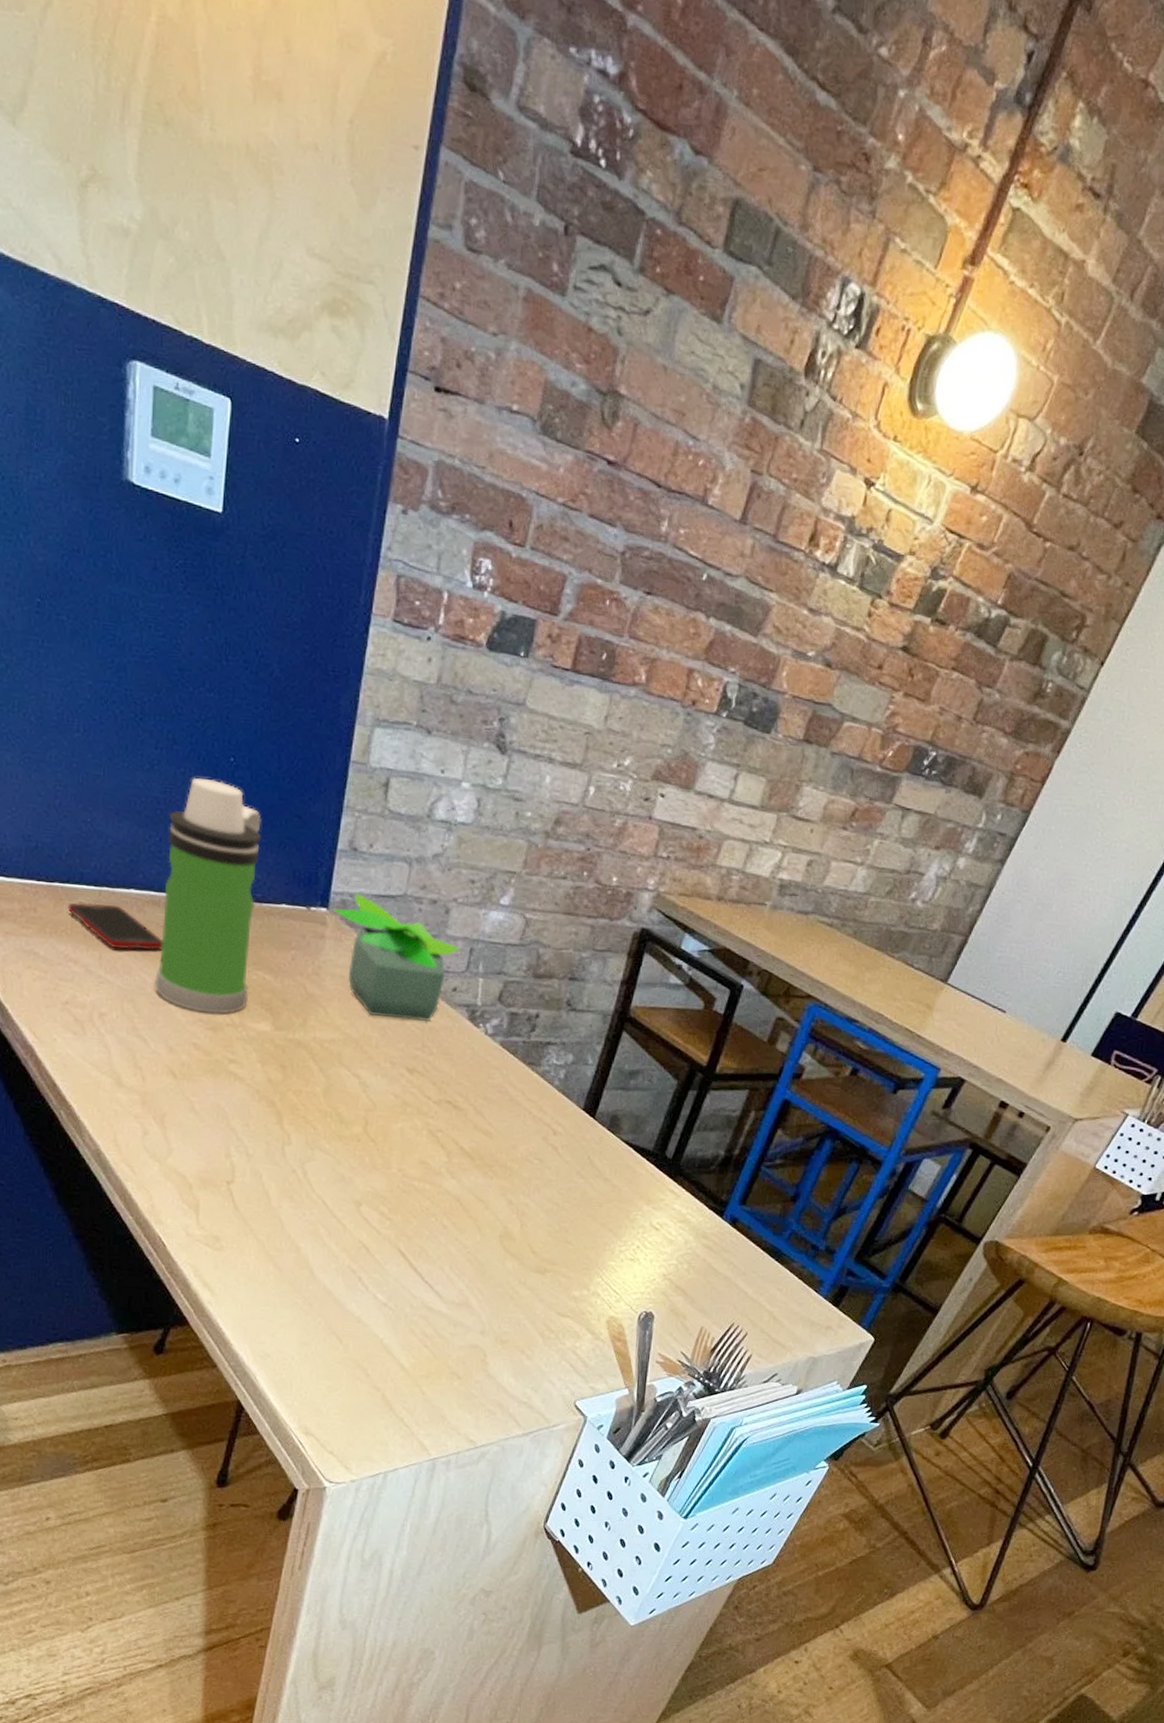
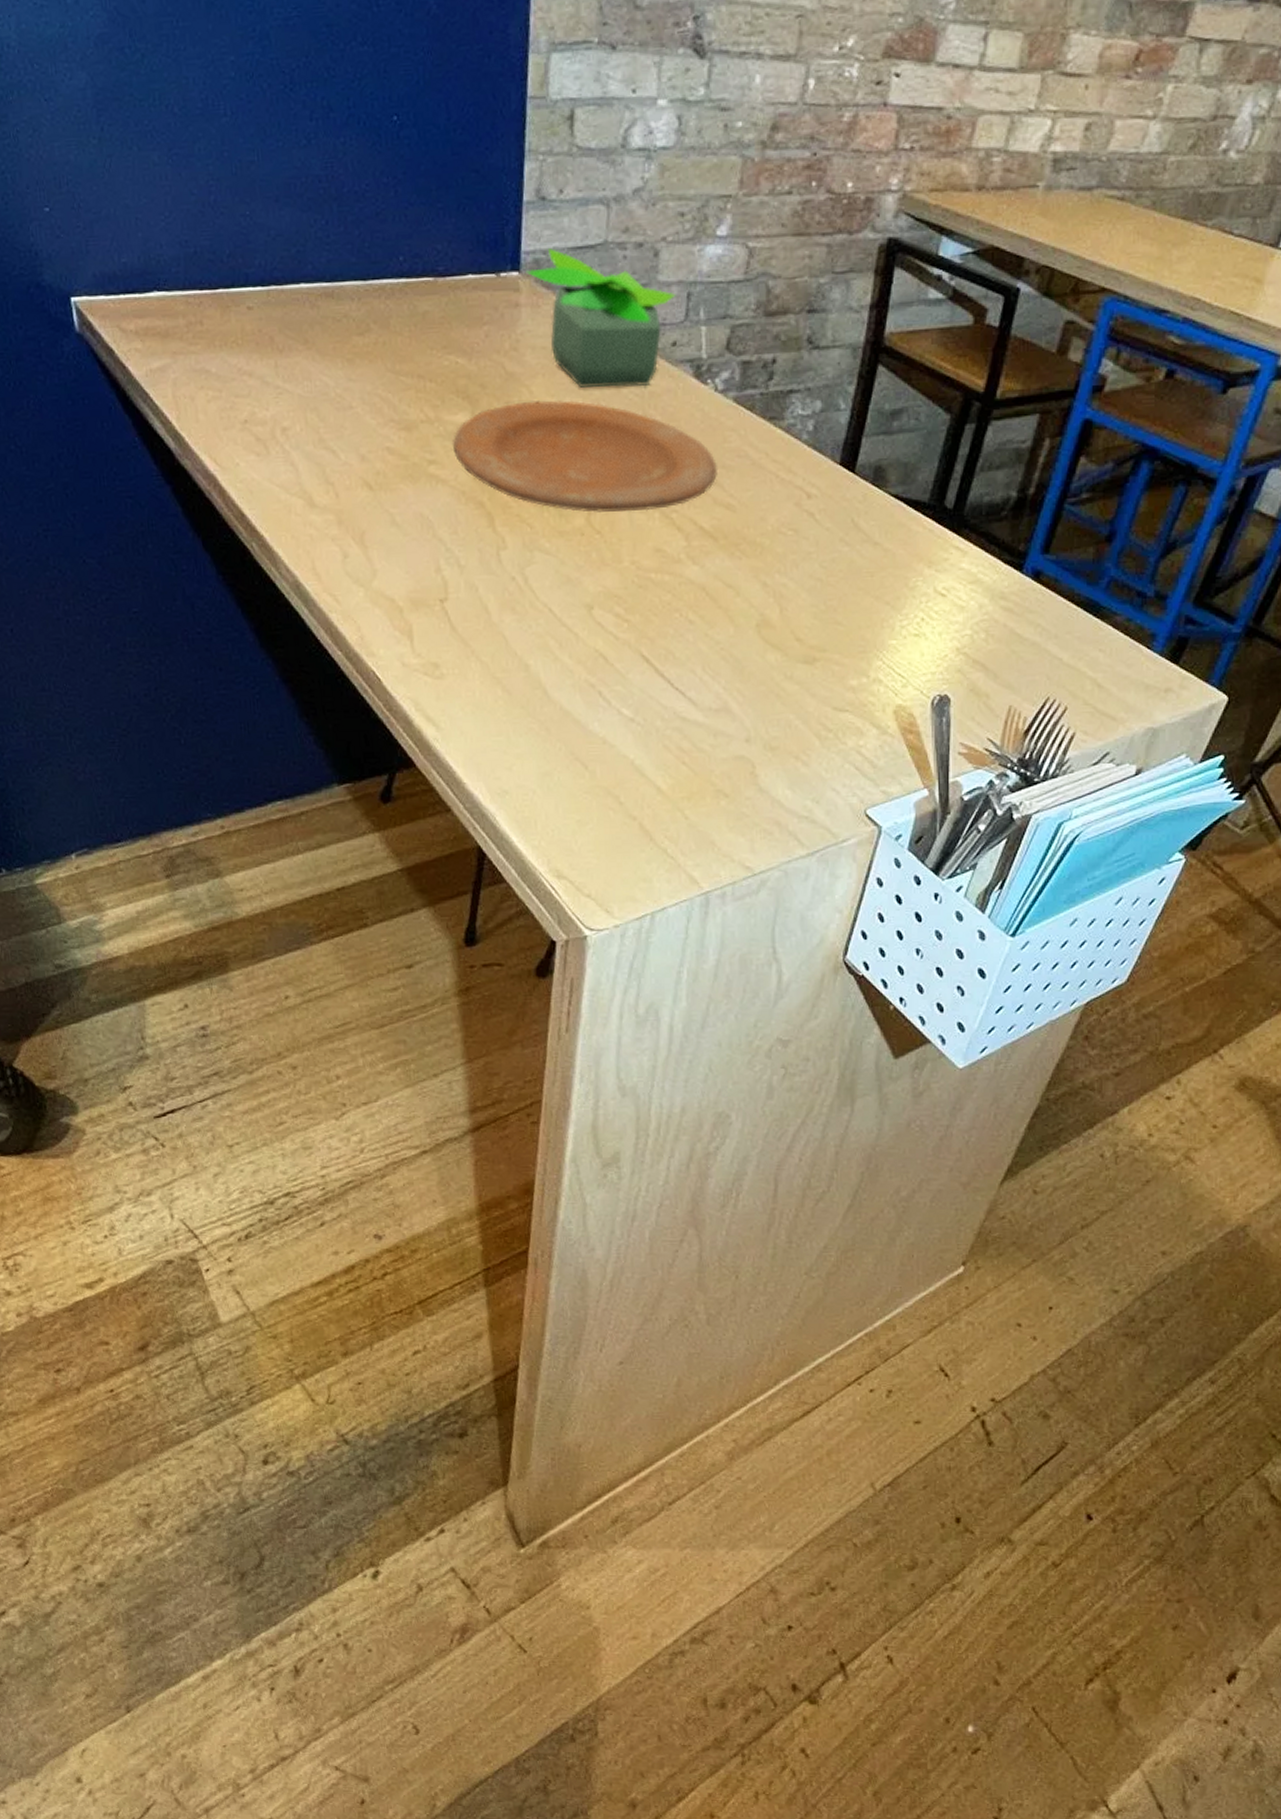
cell phone: present [67,902,163,951] -> none [235,305,343,354]
water bottle: present [154,778,262,1014] -> none [334,144,441,411]
plate: none [252,1020,481,1128] -> present [452,400,718,512]

